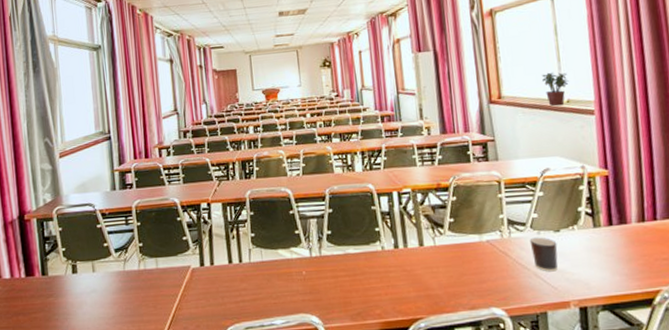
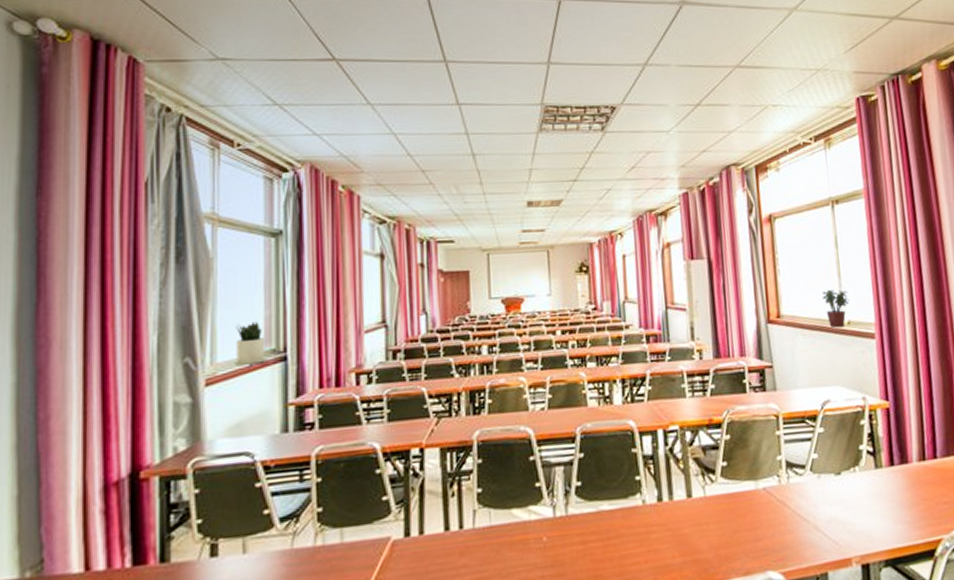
planter: none [76,112,98,144] -> present [235,321,267,367]
mug: present [529,237,558,272] -> none [809,481,840,523]

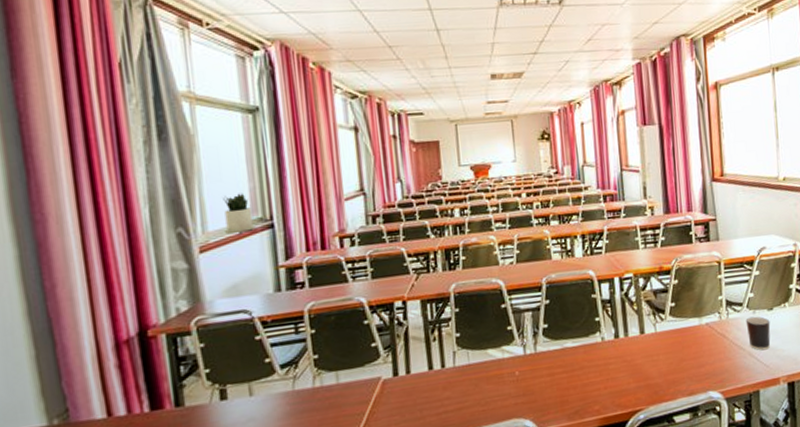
mug: none [809,481,840,523] -> present [745,316,771,350]
potted plant: present [822,289,849,329] -> none [762,149,785,185]

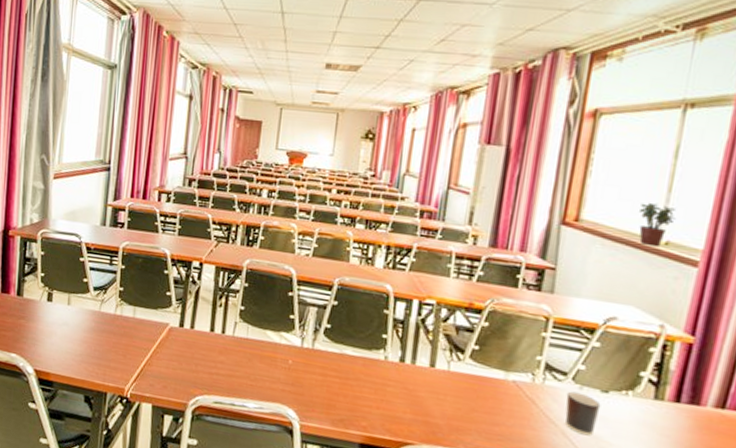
planter: present [223,193,255,235] -> none [74,136,96,170]
potted plant: none [762,149,785,185] -> present [639,202,675,247]

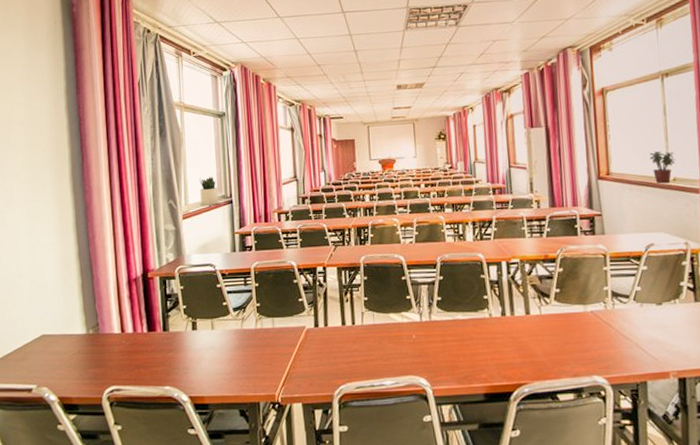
planter: none [74,136,96,170] -> present [199,176,220,207]
mug: present [565,391,601,436] -> none [632,309,659,343]

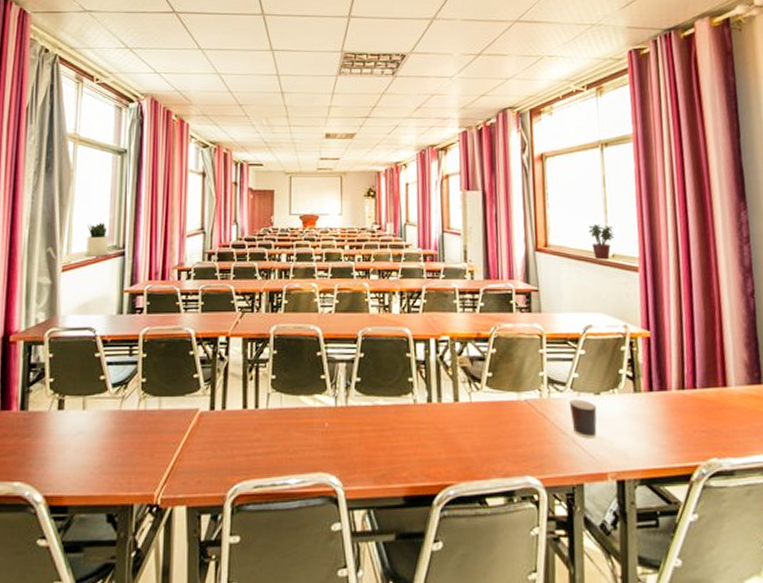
mug: none [632,309,659,343] -> present [569,399,597,439]

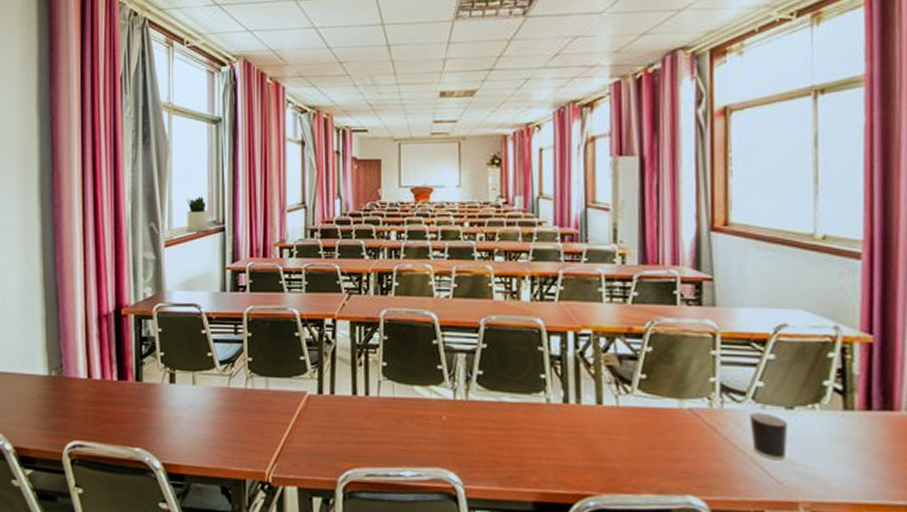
potted plant: present [589,224,615,260] -> none [789,196,828,243]

